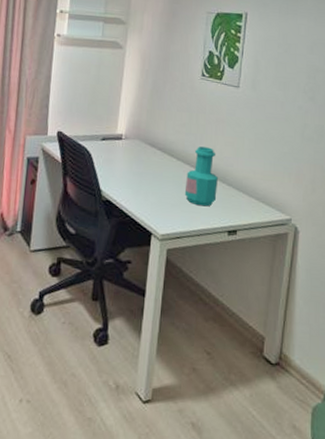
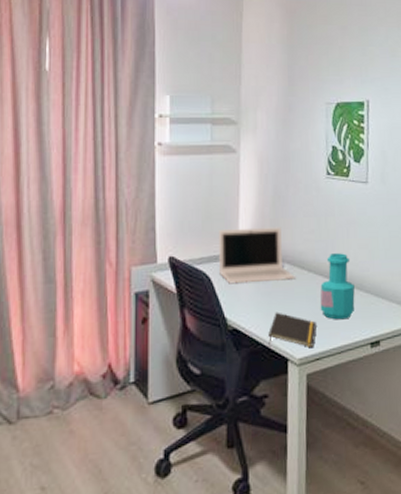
laptop: none [99,114,166,165] -> present [219,227,297,284]
notepad: none [136,191,180,227] -> present [268,312,316,349]

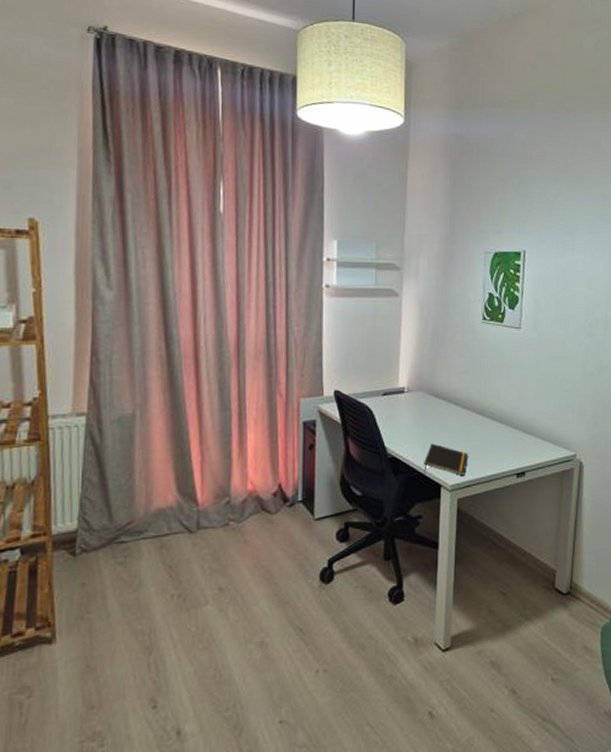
laptop: present [219,227,297,284] -> none [381,366,451,417]
bottle: present [320,253,355,320] -> none [472,392,504,452]

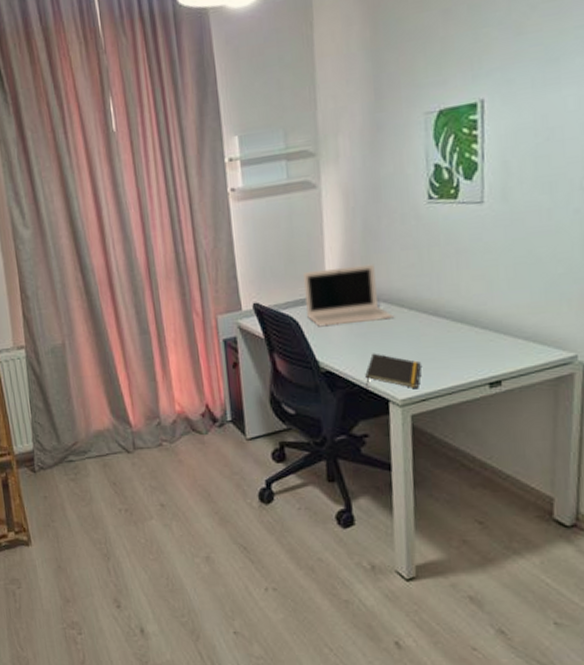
laptop: none [381,366,451,417] -> present [304,263,395,327]

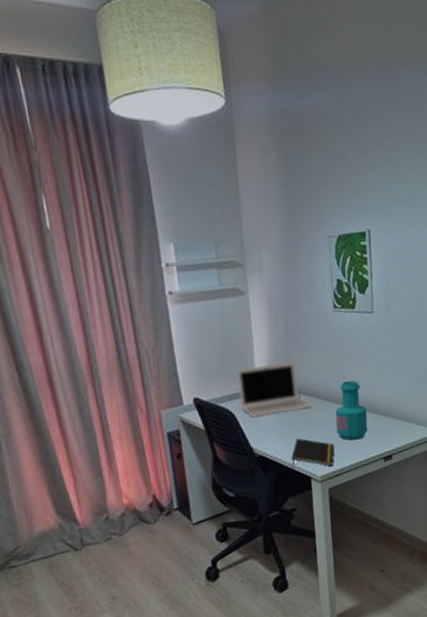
bottle: none [424,287,469,360] -> present [335,380,368,440]

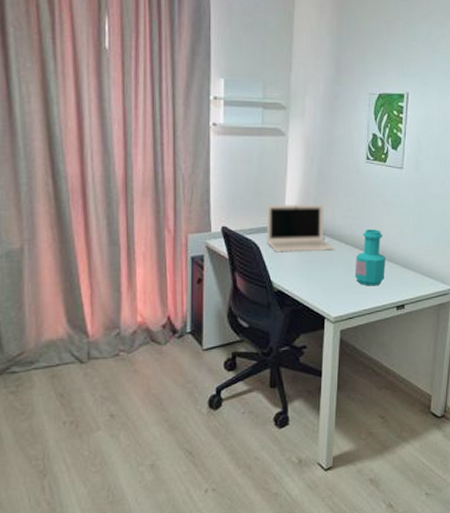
notepad: present [291,438,335,469] -> none [308,277,351,309]

